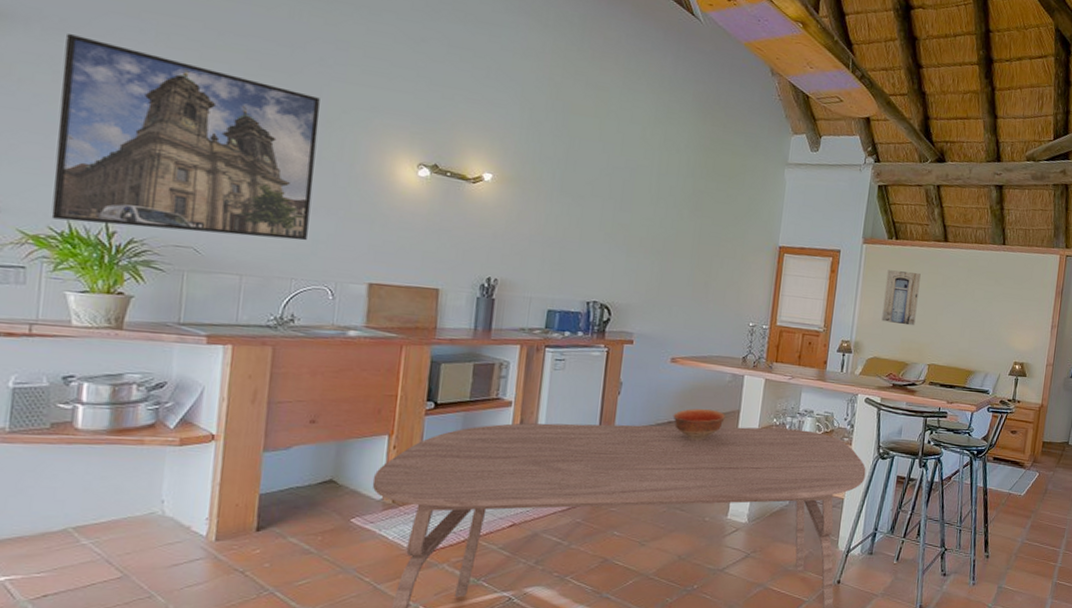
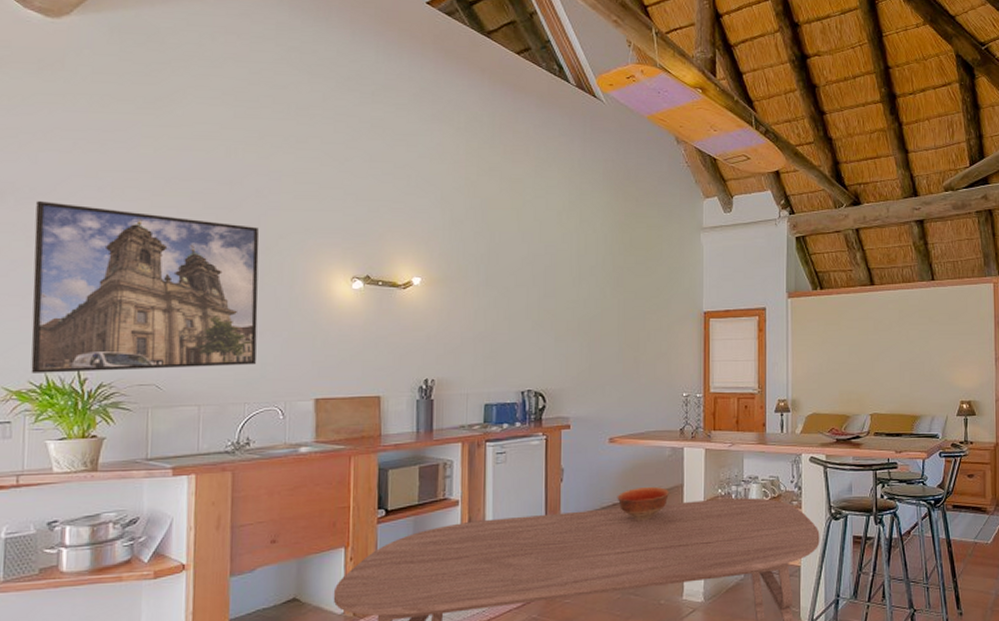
wall art: present [881,270,921,326] -> none [816,321,851,376]

